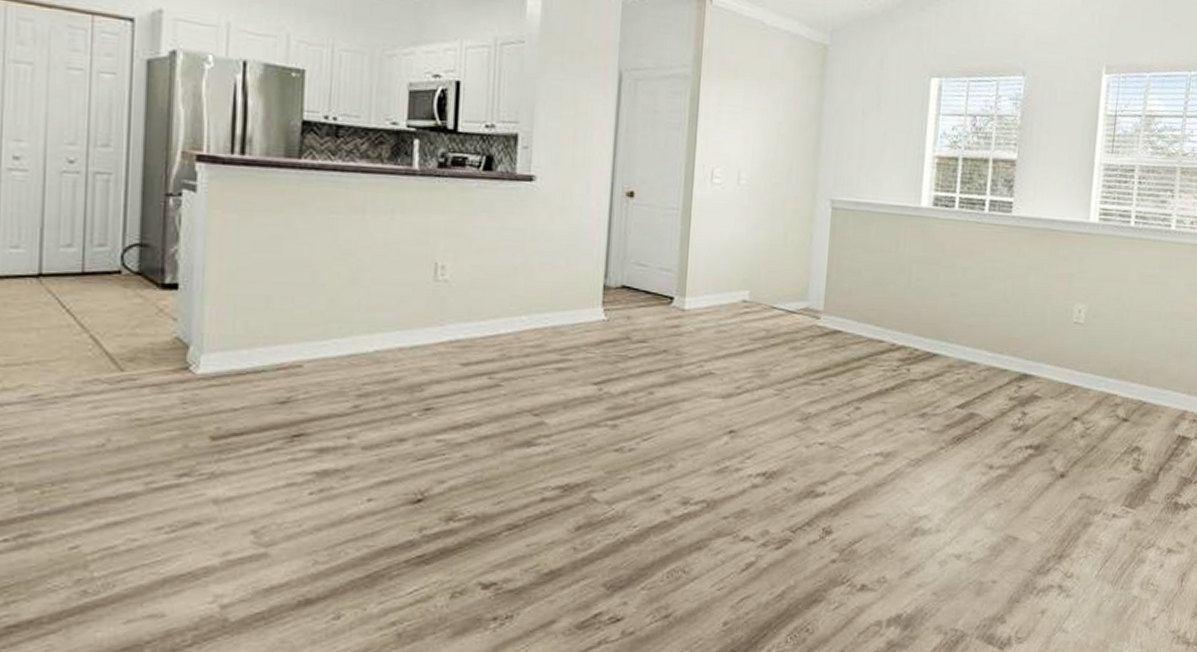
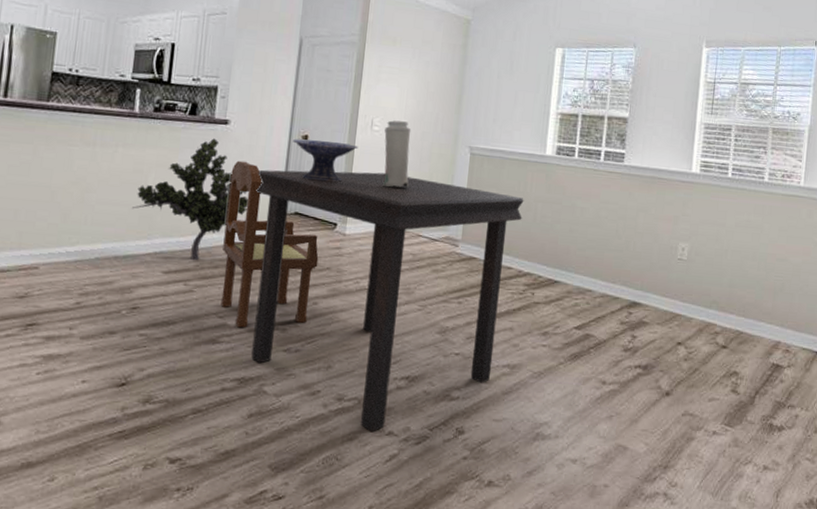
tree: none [418,199,563,349] -> present [132,138,248,261]
dining chair: none [534,225,653,427] -> present [221,160,319,328]
dining table: none [572,234,896,539] -> present [251,169,524,432]
decorative bowl: none [616,196,697,248] -> present [293,138,359,182]
vase: none [727,170,760,251] -> present [383,120,411,187]

